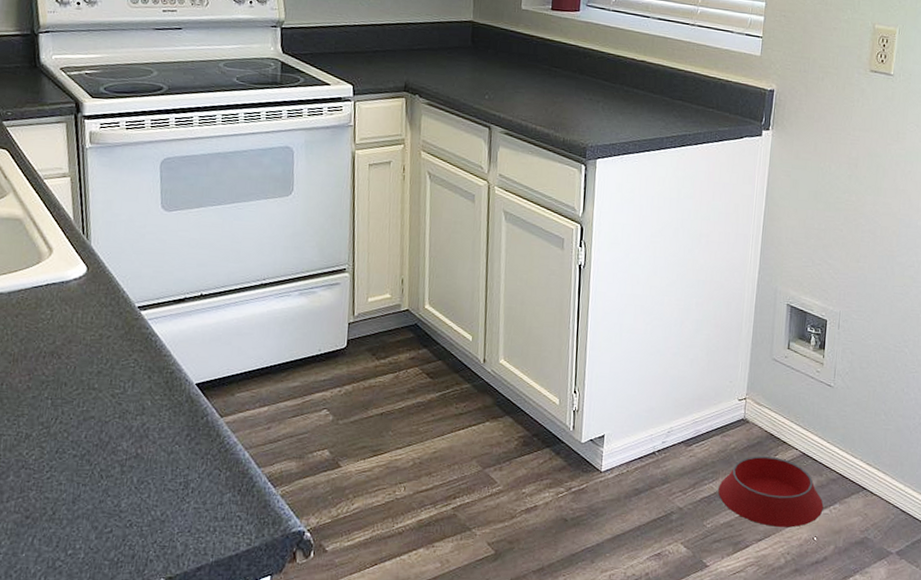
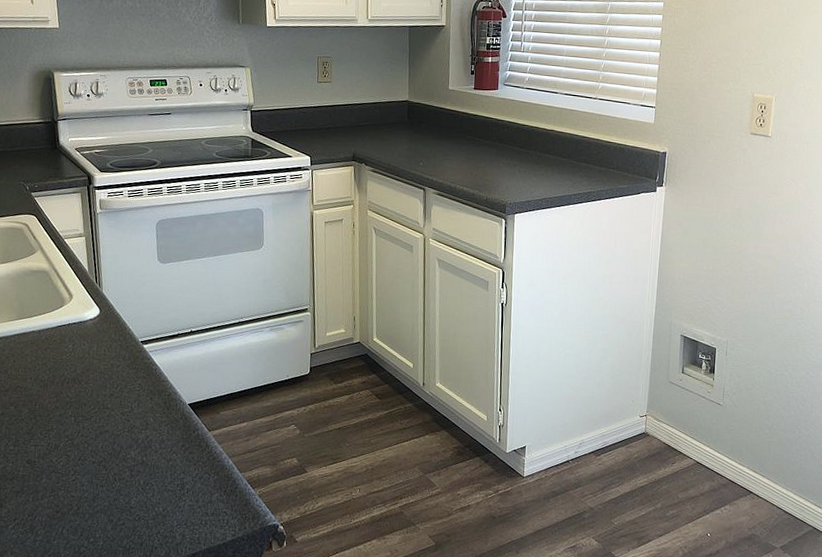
pet bowl: present [718,456,824,527] -> none [624,464,716,525]

